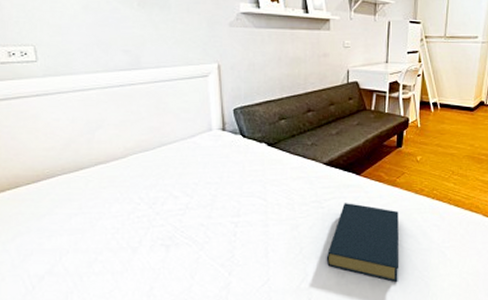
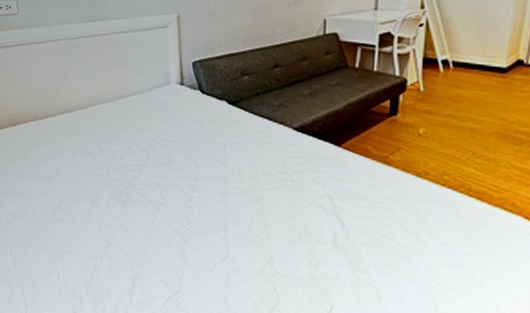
hardback book: present [326,203,400,282] -> none [296,178,394,288]

